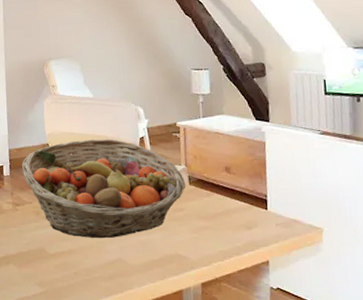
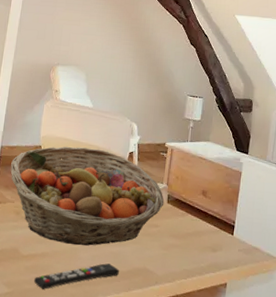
remote control: none [65,253,152,286] -> present [33,263,120,289]

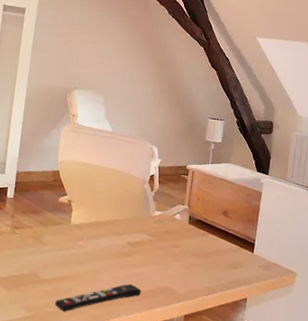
fruit basket: present [10,146,165,246] -> none [27,170,186,268]

